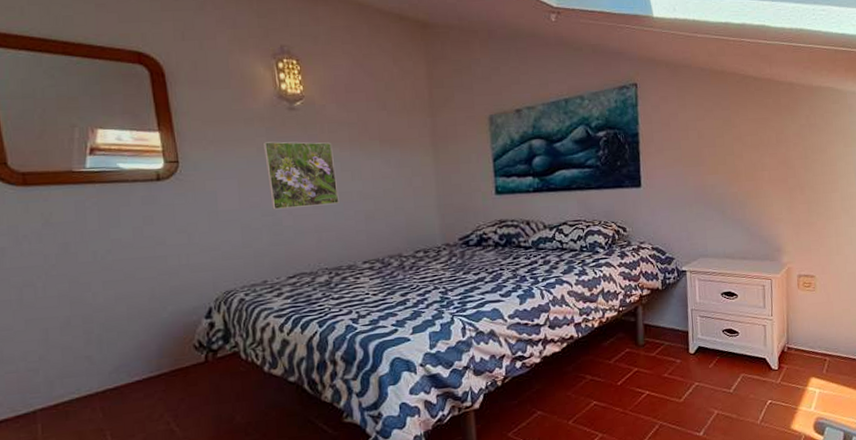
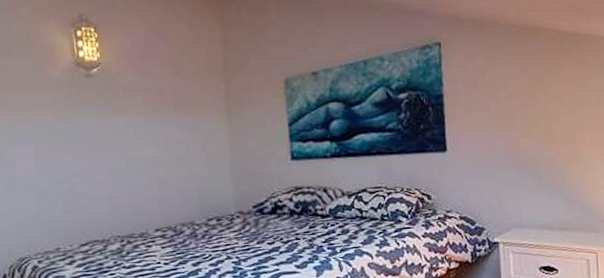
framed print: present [262,141,339,210] -> none [59,108,133,177]

